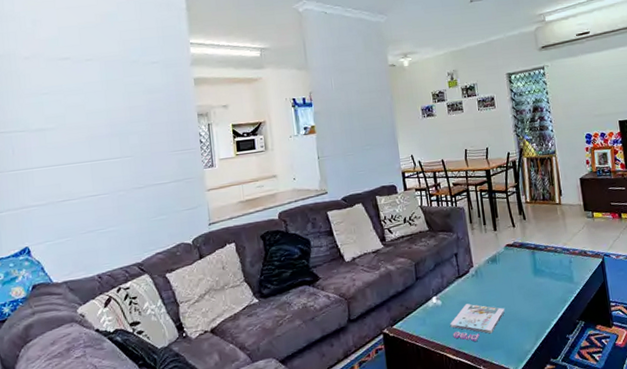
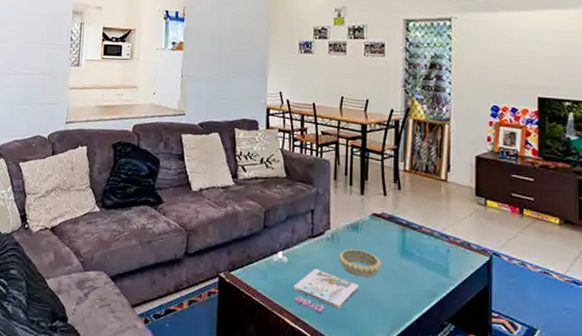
decorative bowl: none [484,278,520,302] -> present [339,249,381,278]

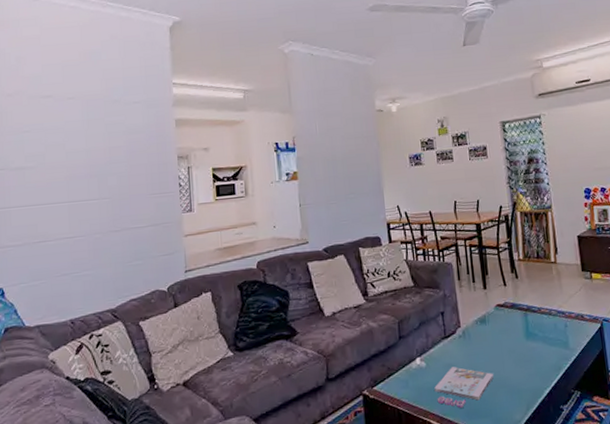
decorative bowl: present [339,249,381,278] -> none [472,340,511,366]

